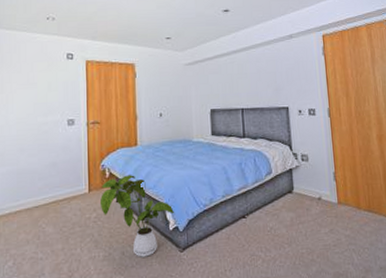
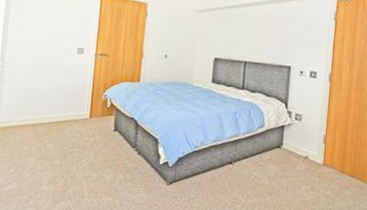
house plant: present [100,175,174,257] -> none [99,108,166,185]

